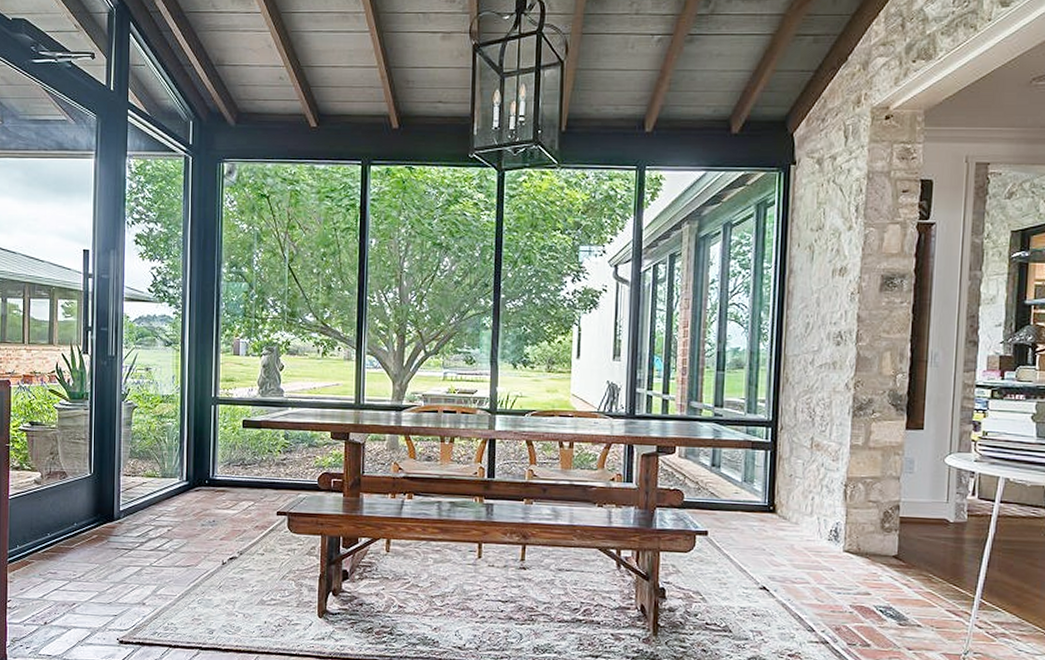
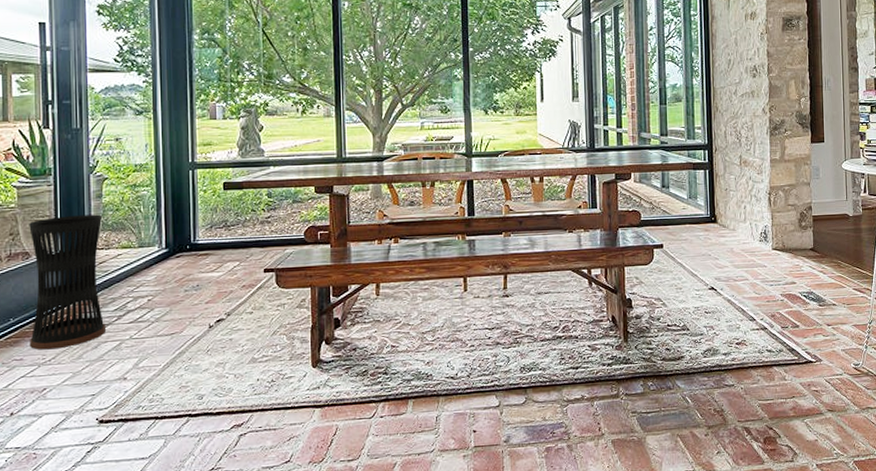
umbrella stand: none [63,440,130,567] -> present [29,214,106,350]

